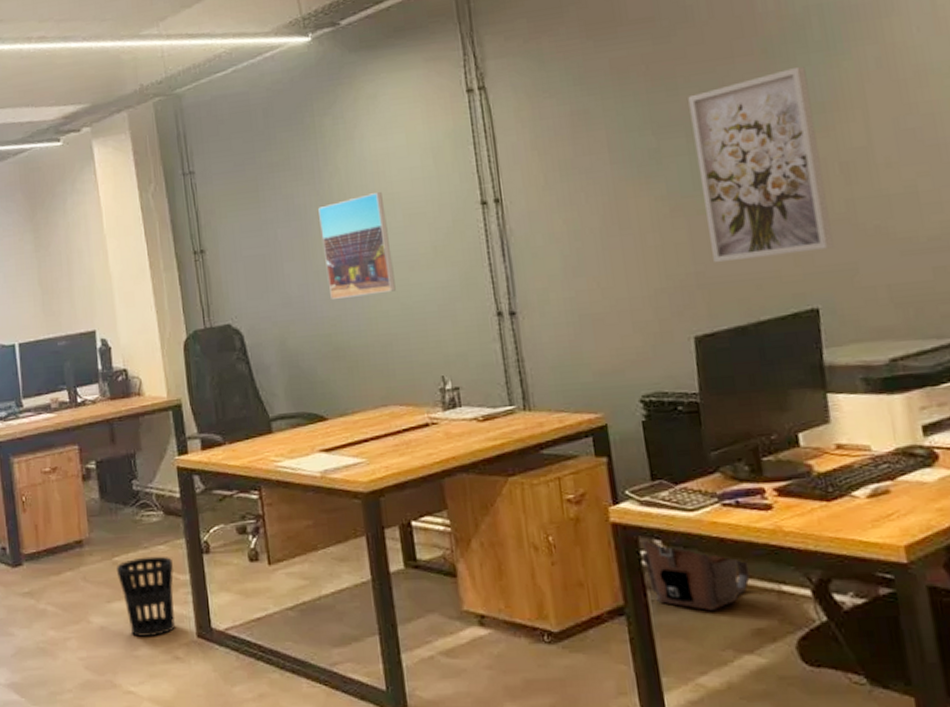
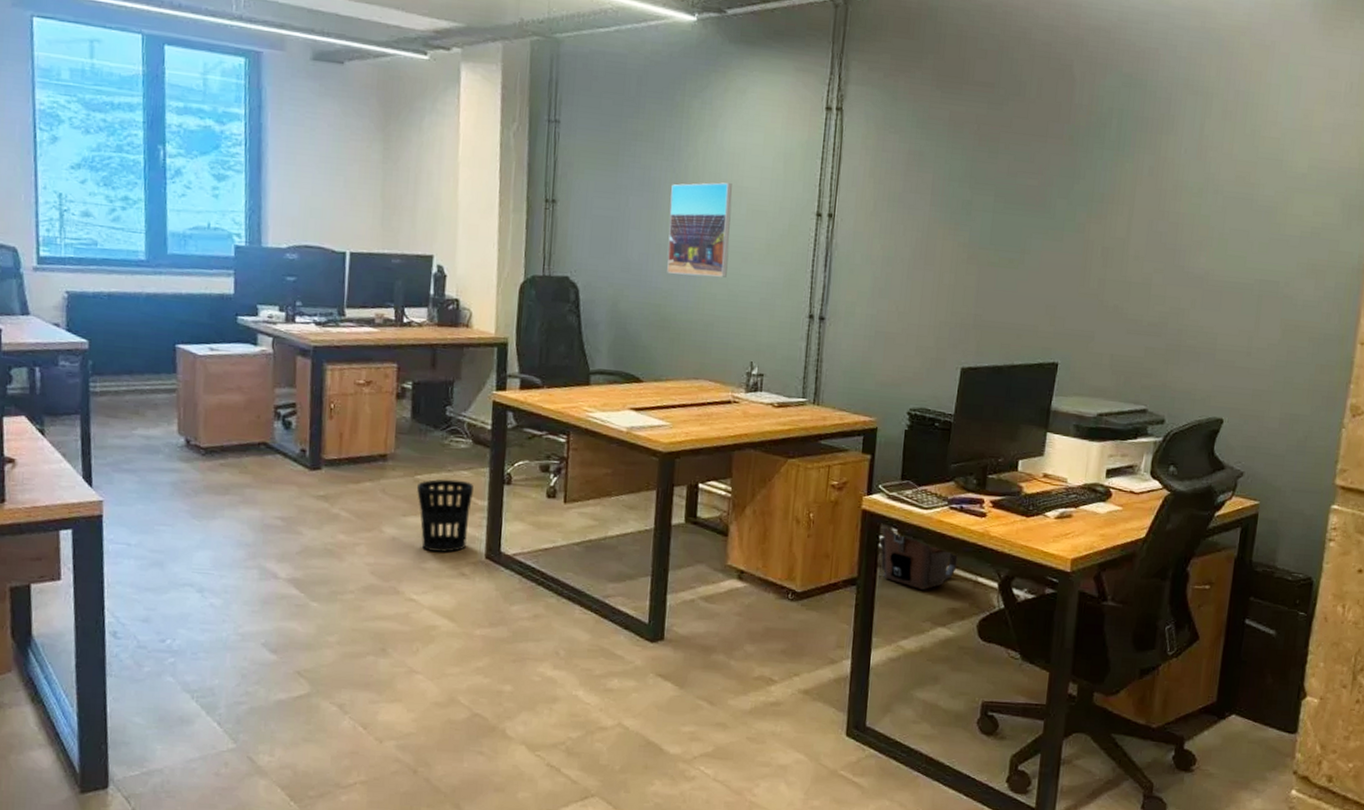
wall art: present [688,66,834,263] -> none [991,158,1098,316]

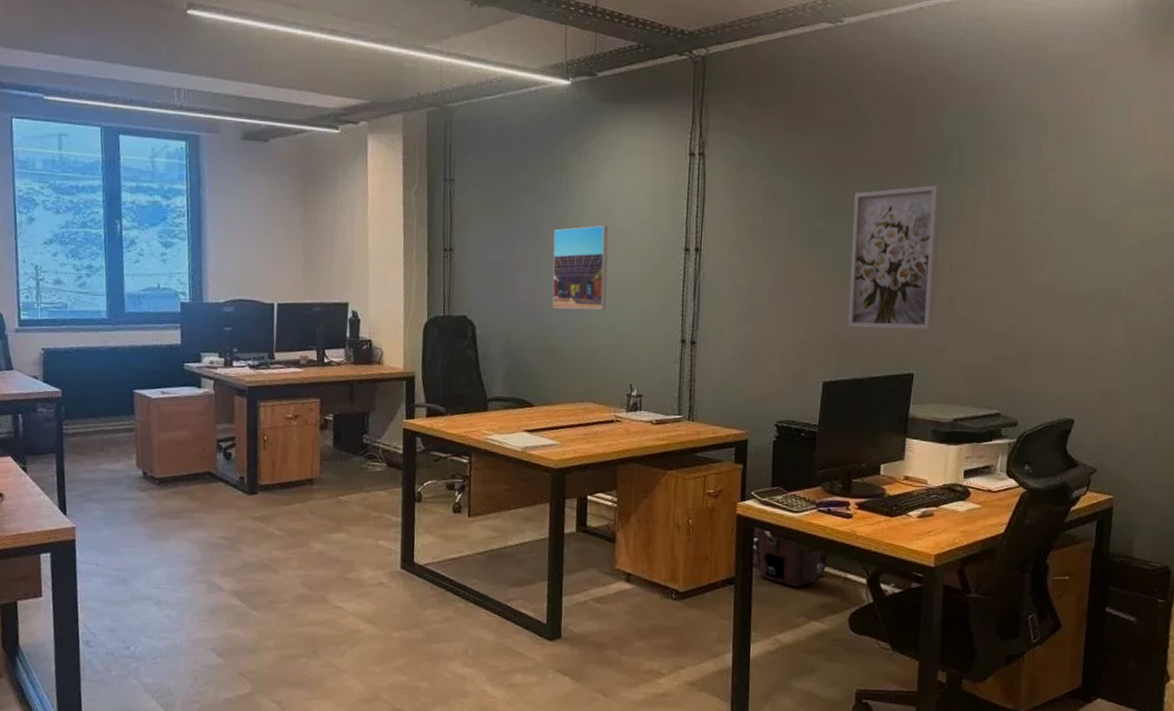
wastebasket: present [417,479,474,553] -> none [340,499,389,564]
wall art: none [991,158,1098,316] -> present [848,184,942,330]

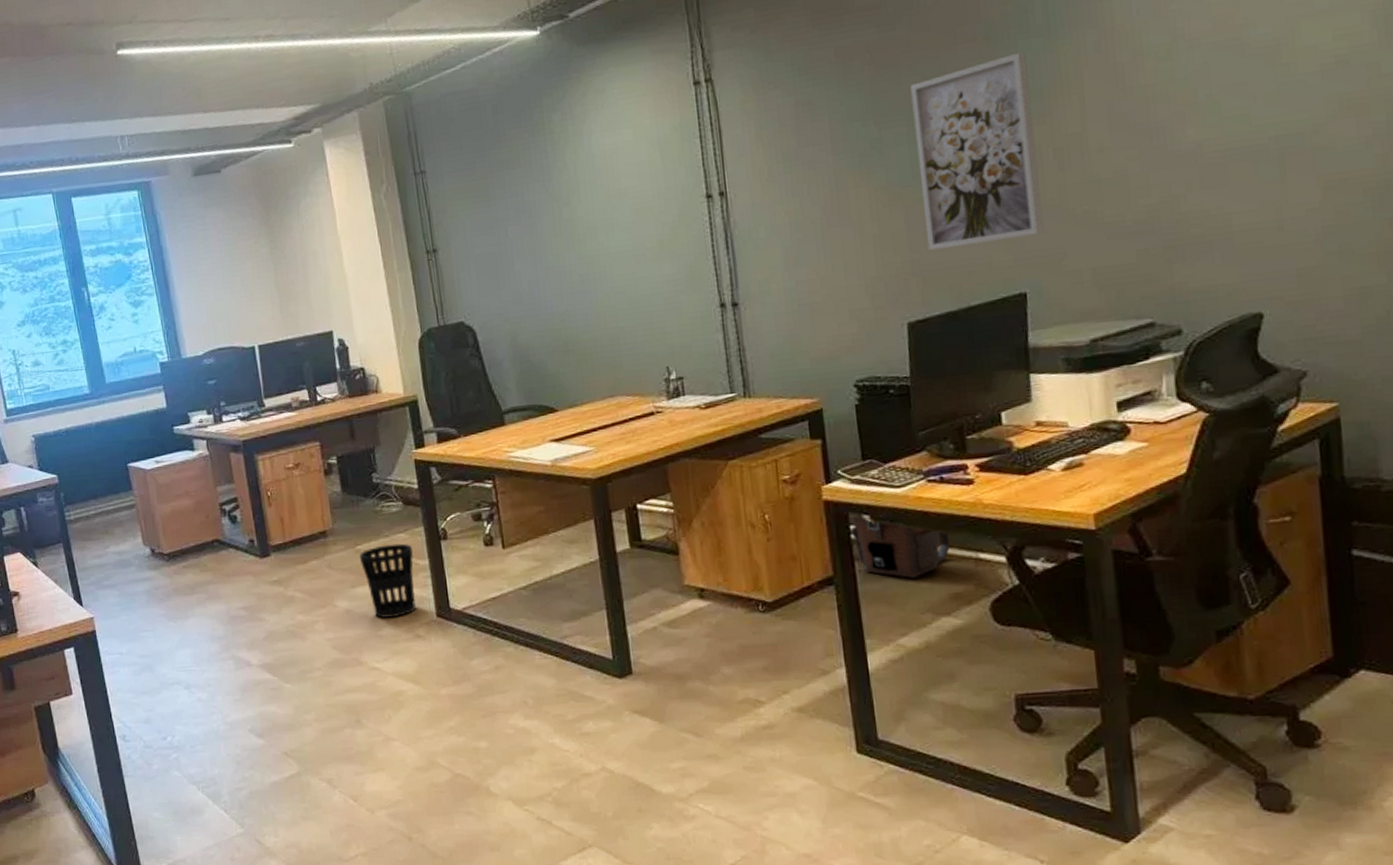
wastebasket: none [340,499,389,564] -> present [360,543,416,618]
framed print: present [552,225,608,310] -> none [548,188,623,295]

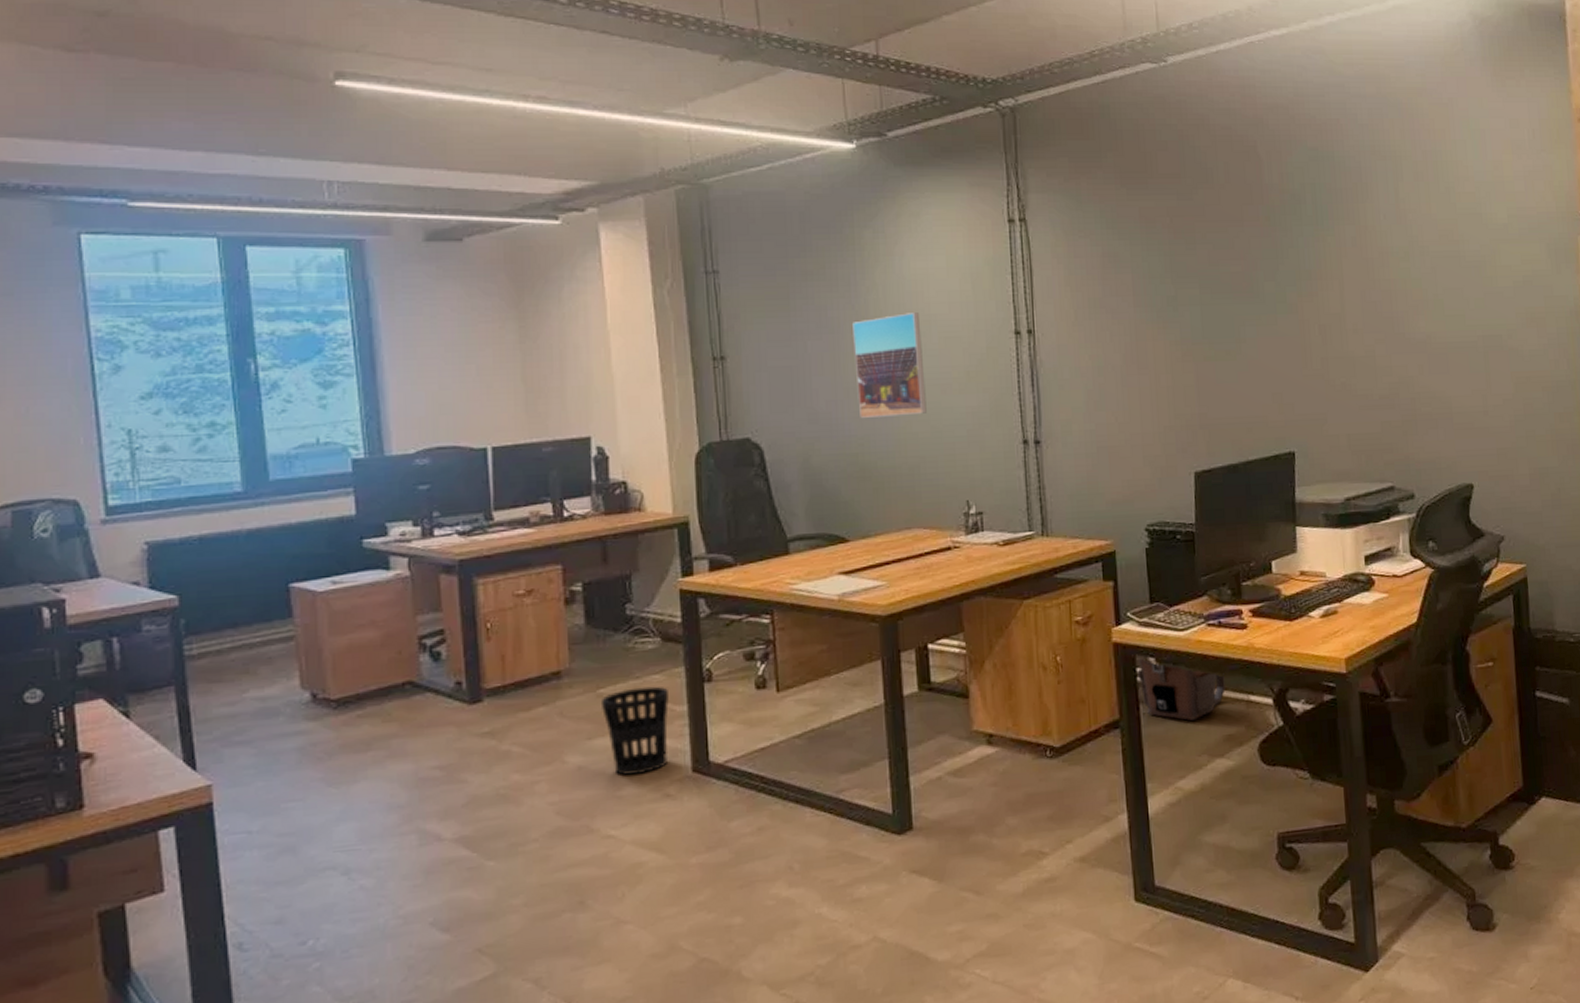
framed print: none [548,188,623,295] -> present [853,313,927,418]
wall art: present [910,52,1044,251] -> none [1203,236,1310,406]

